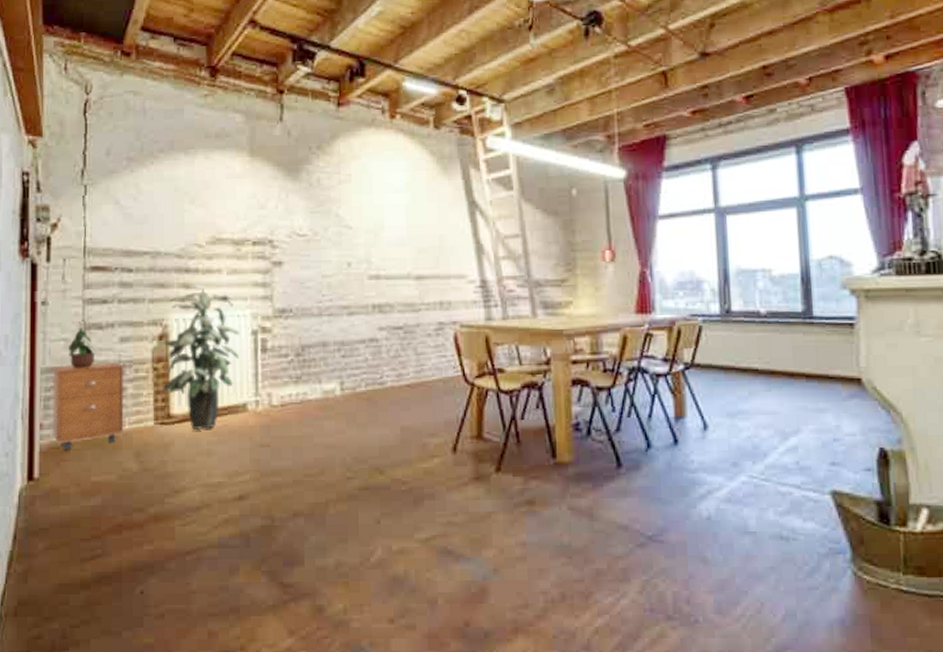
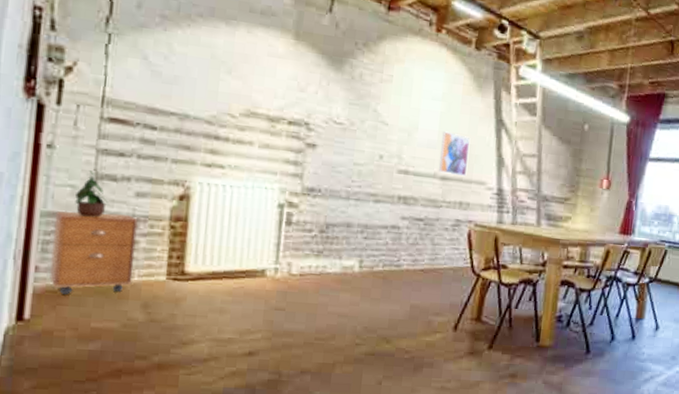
indoor plant: present [162,285,240,431] -> none [179,152,266,290]
wall art: none [411,224,444,273] -> present [439,131,471,177]

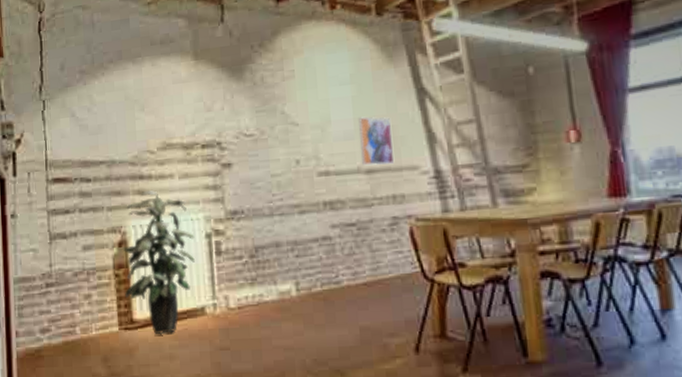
cabinet: present [49,211,138,294] -> none [24,270,91,356]
potted plant: present [75,170,108,218] -> none [37,232,63,278]
indoor plant: none [179,152,266,290] -> present [121,190,195,335]

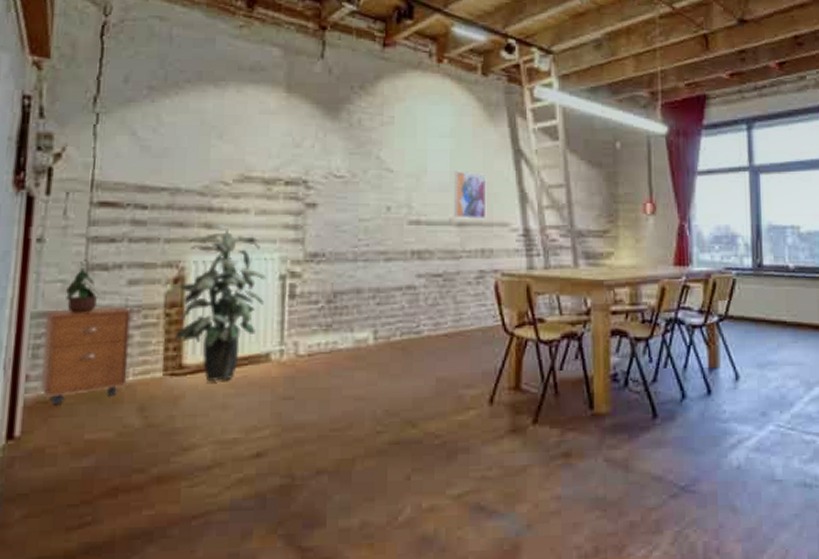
cabinet: none [24,270,91,356] -> present [40,307,131,404]
potted plant: none [37,232,63,278] -> present [66,262,100,313]

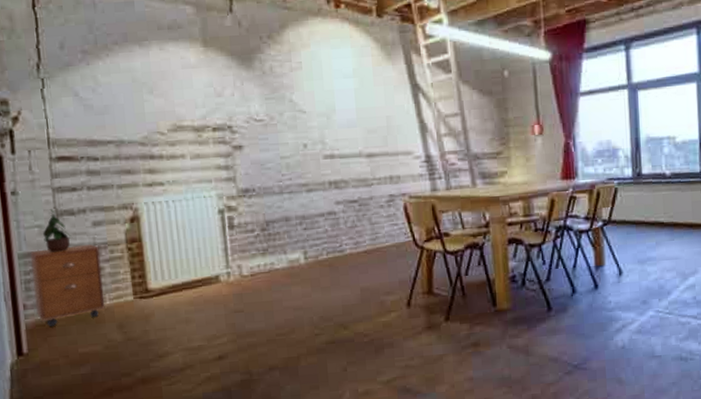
indoor plant: present [175,225,266,382] -> none [133,170,208,302]
wall art: present [455,171,487,220] -> none [360,107,392,151]

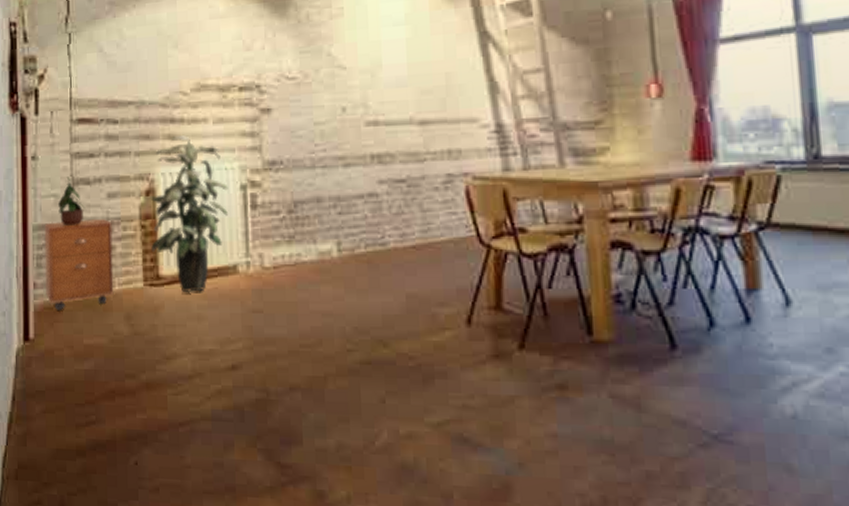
indoor plant: none [133,170,208,302] -> present [149,135,228,293]

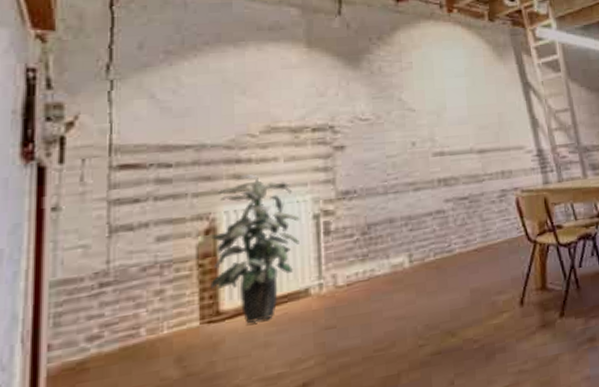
cabinet: present [44,219,114,310] -> none [65,263,161,369]
potted plant: present [58,177,85,226] -> none [88,225,126,277]

